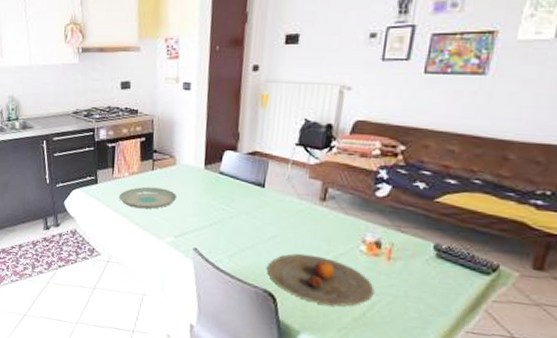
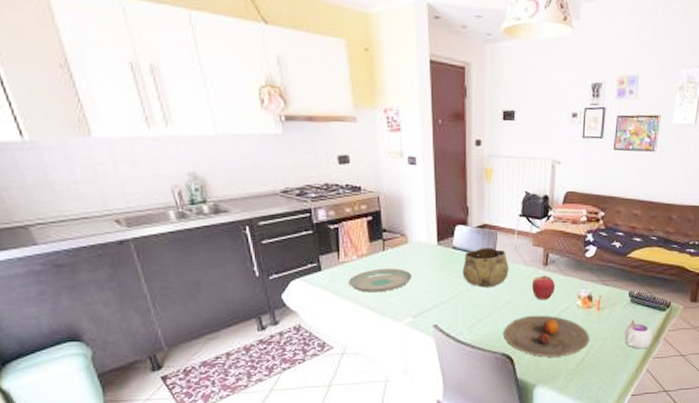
decorative bowl: none [227,175,279,218] -> present [462,248,509,288]
apple: none [305,211,333,240] -> present [532,275,555,300]
mug: none [423,278,468,318] -> present [624,319,653,349]

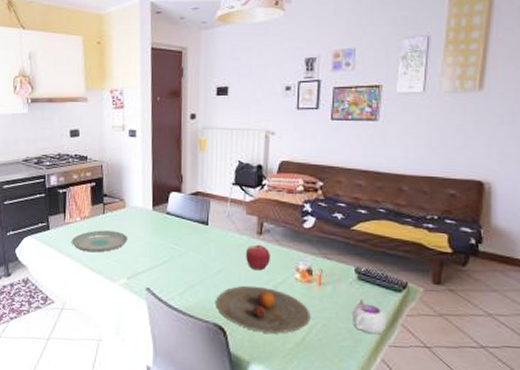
decorative bowl: present [462,248,509,288] -> none [175,214,222,254]

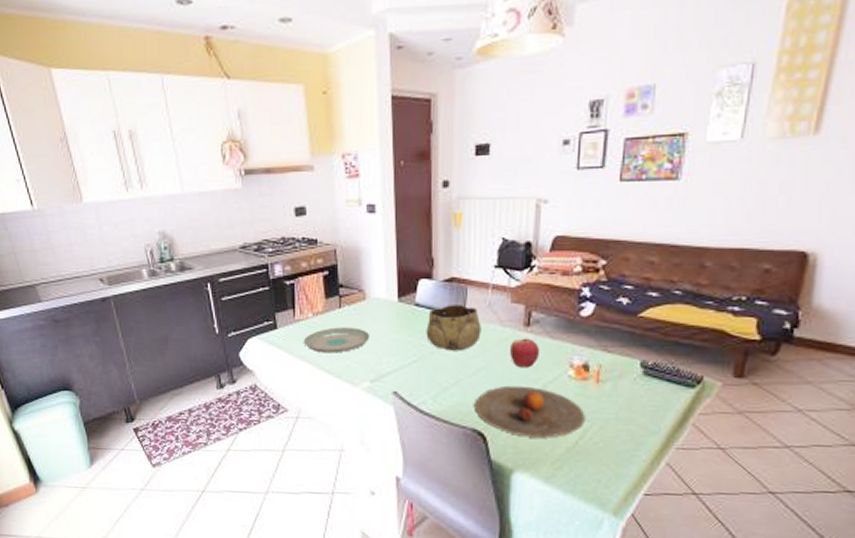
decorative bowl: none [175,214,222,254] -> present [426,305,481,351]
mug: present [351,299,387,335] -> none [633,397,676,436]

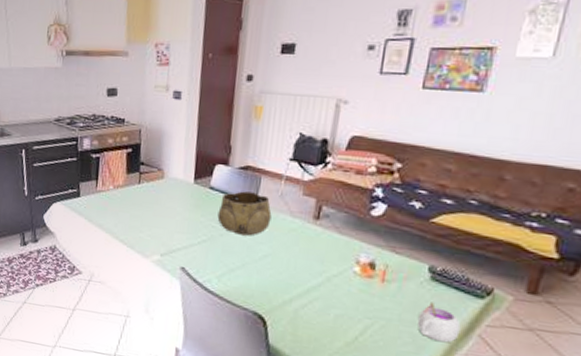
plate: present [304,327,369,353] -> none [103,201,164,226]
plate: present [474,385,585,438] -> none [257,274,368,330]
apple: present [510,338,539,368] -> none [297,230,327,260]
mug: none [633,397,676,436] -> present [416,302,461,343]

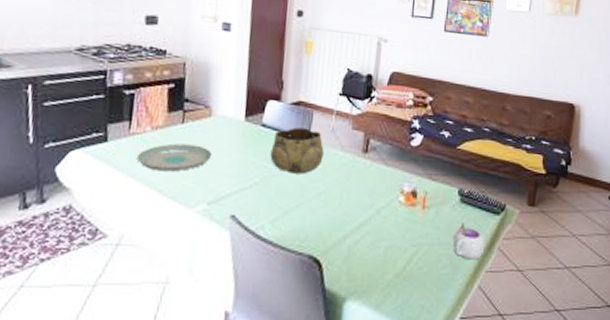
plate: none [103,201,164,226] -> present [137,143,211,172]

